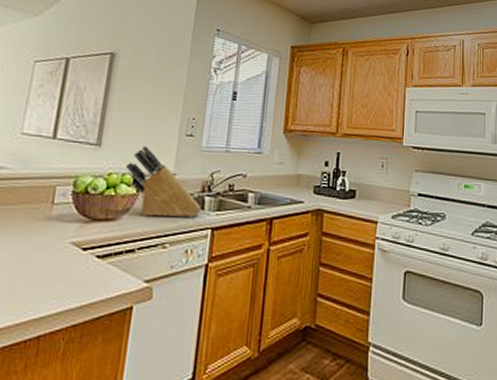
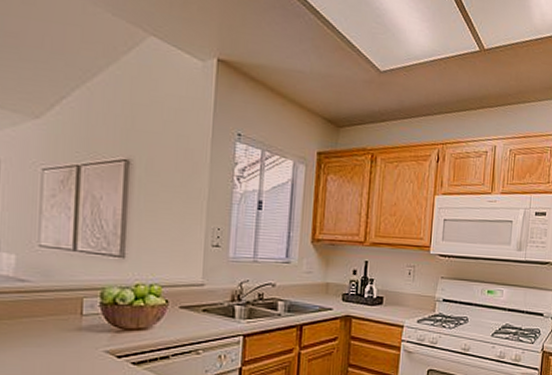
knife block: present [125,146,202,217] -> none [152,257,232,325]

